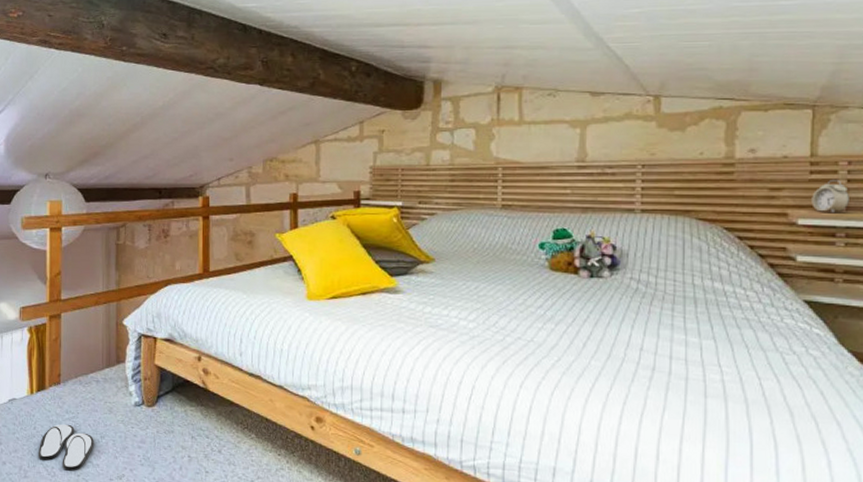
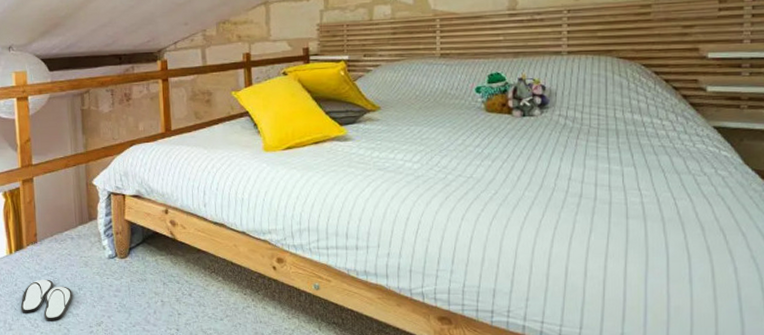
alarm clock: present [811,180,851,214] -> none [720,15,755,46]

